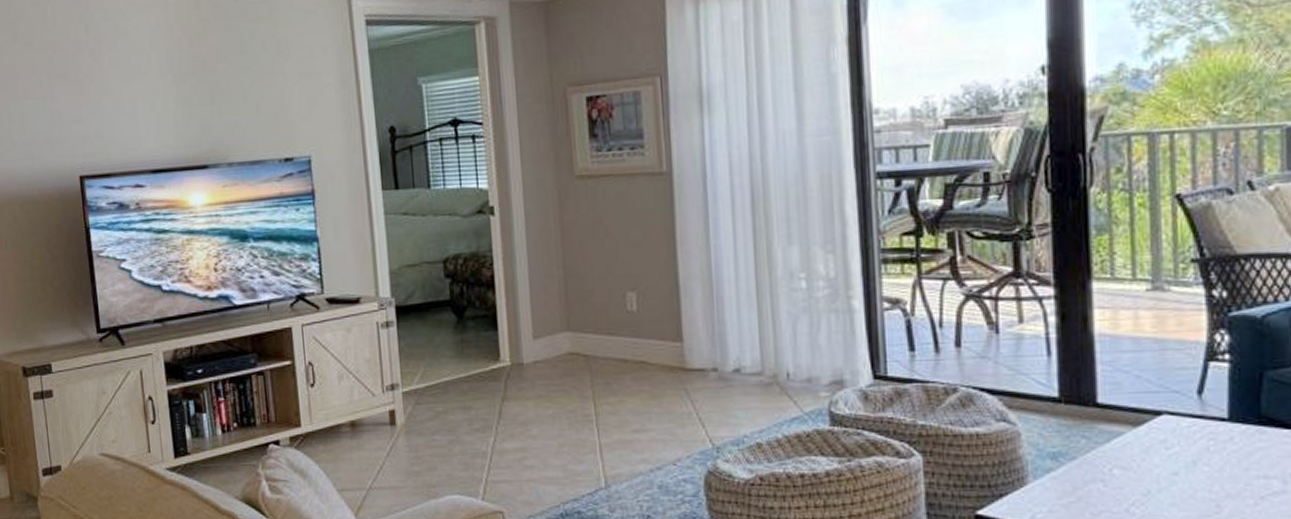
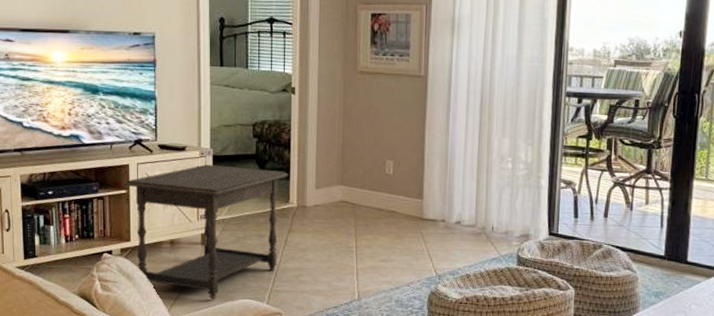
side table: none [287,318,496,498] -> present [123,164,289,300]

